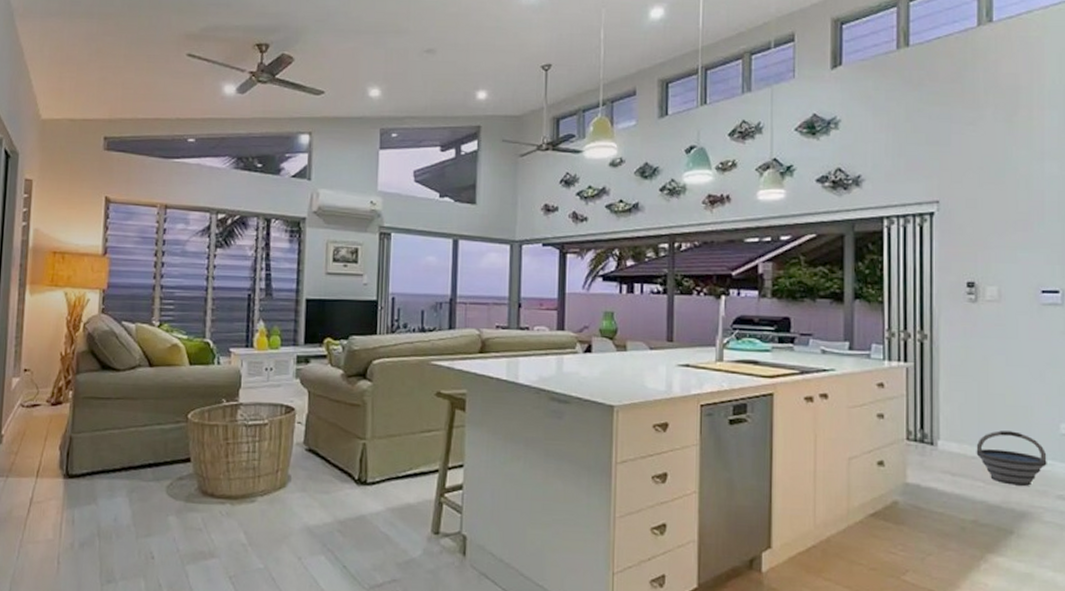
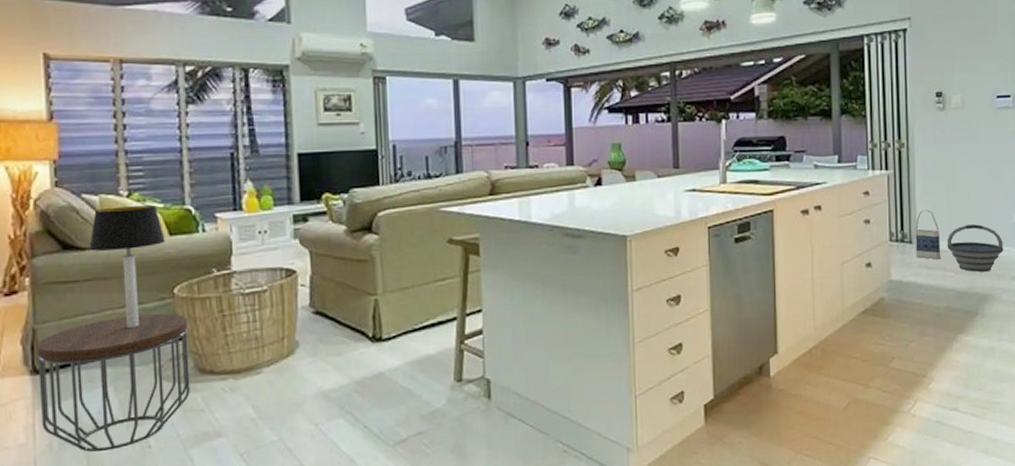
side table: none [68,434,196,557] -> present [37,313,190,452]
table lamp: none [123,335,186,446] -> present [89,205,165,329]
bag: none [938,409,967,466] -> present [915,209,940,260]

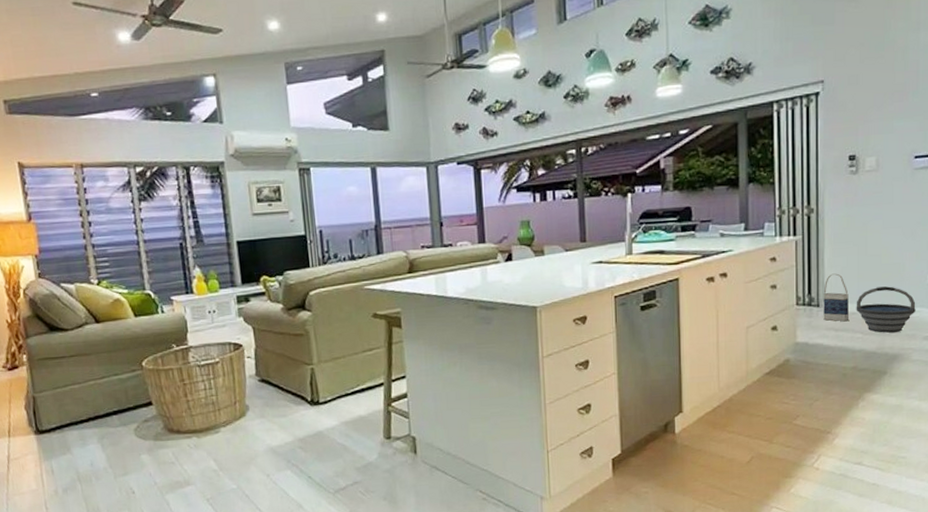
side table: present [37,313,190,452] -> none [37,382,163,497]
table lamp: present [89,205,165,329] -> none [71,291,132,396]

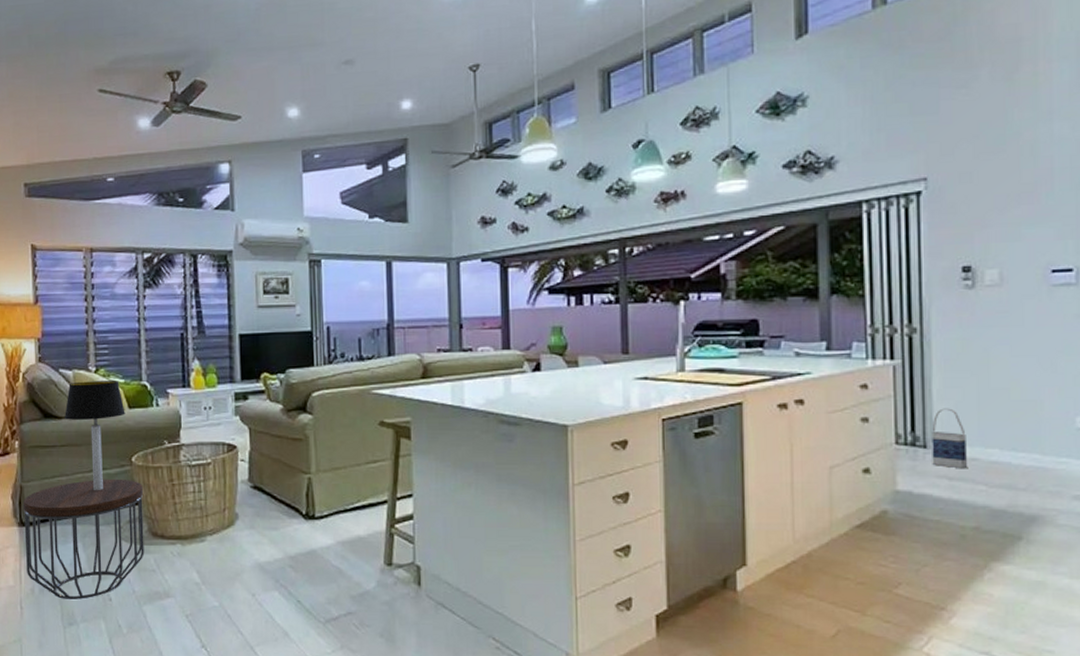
side table: none [37,382,163,497] -> present [23,478,145,599]
table lamp: none [71,291,132,396] -> present [65,381,125,491]
bucket: present [856,286,916,333] -> none [976,428,1061,487]

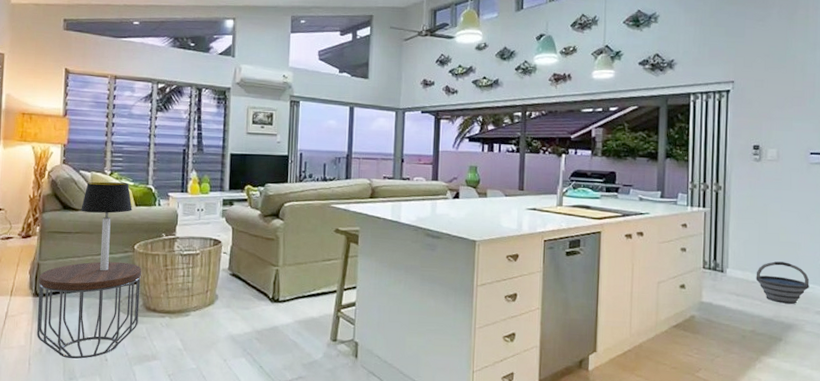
bag: present [932,408,967,469] -> none [726,244,750,289]
bucket: none [976,428,1061,487] -> present [756,261,810,304]

